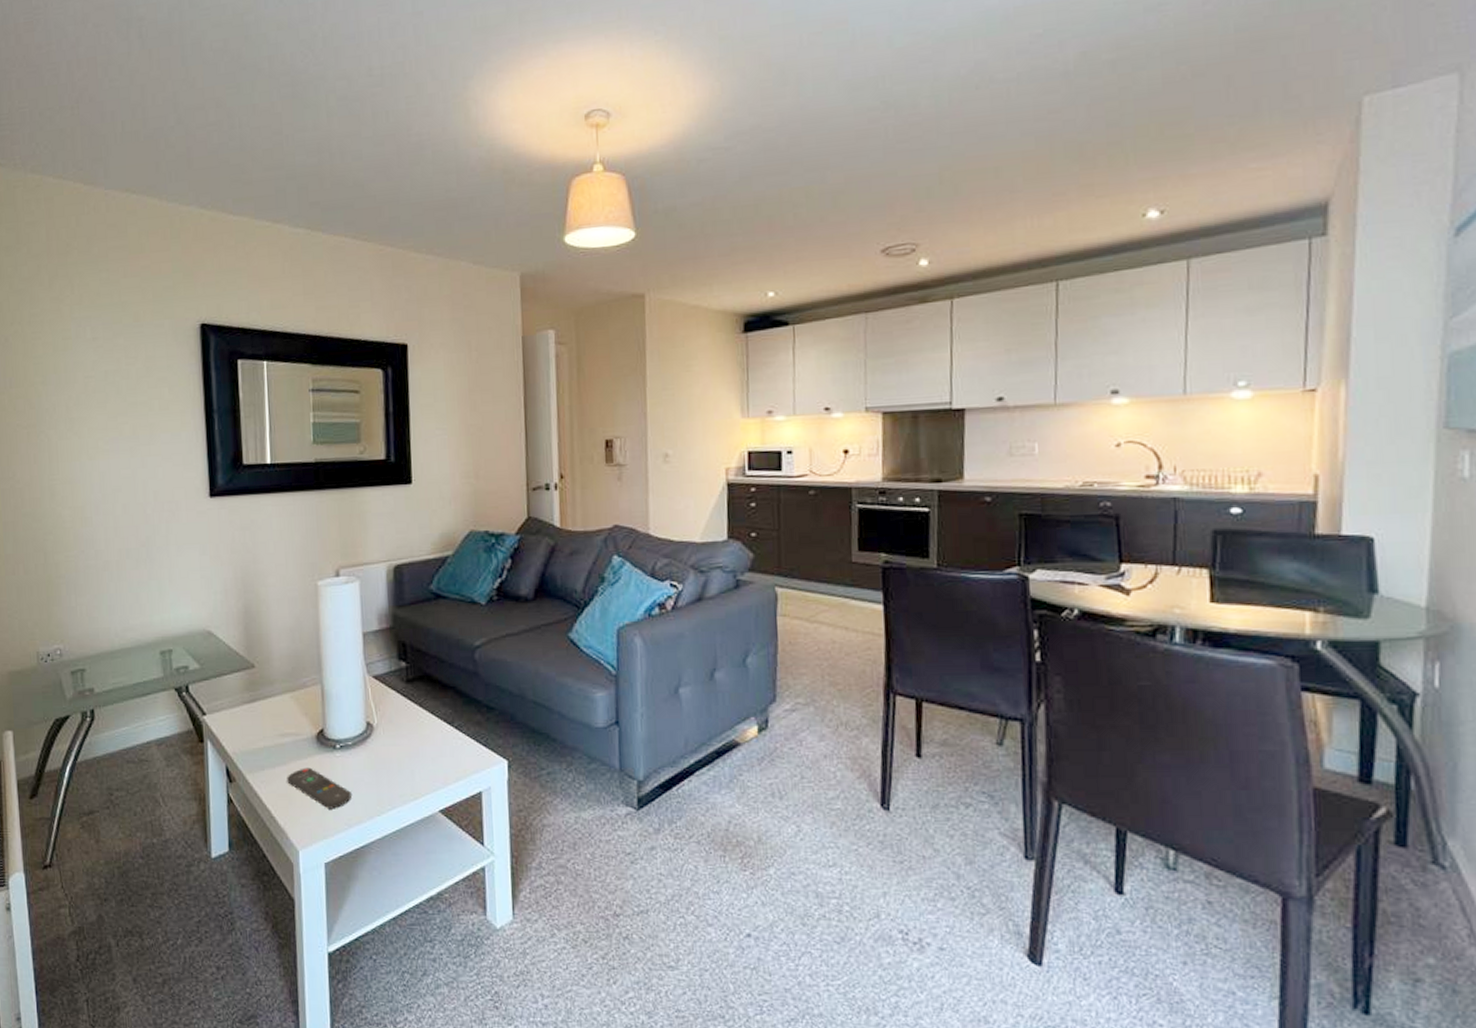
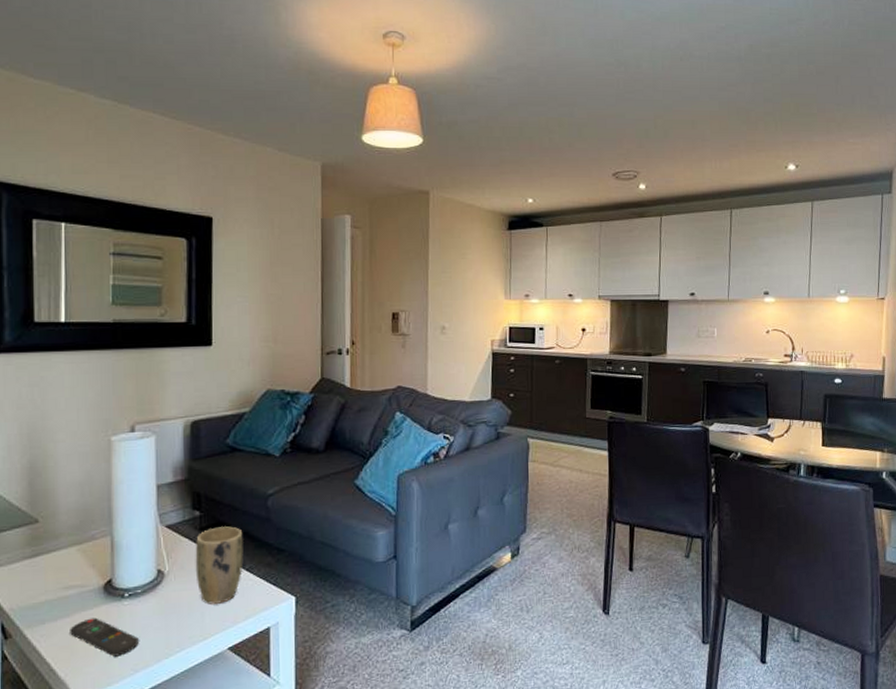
plant pot: none [402,679,452,762] -> present [195,526,244,605]

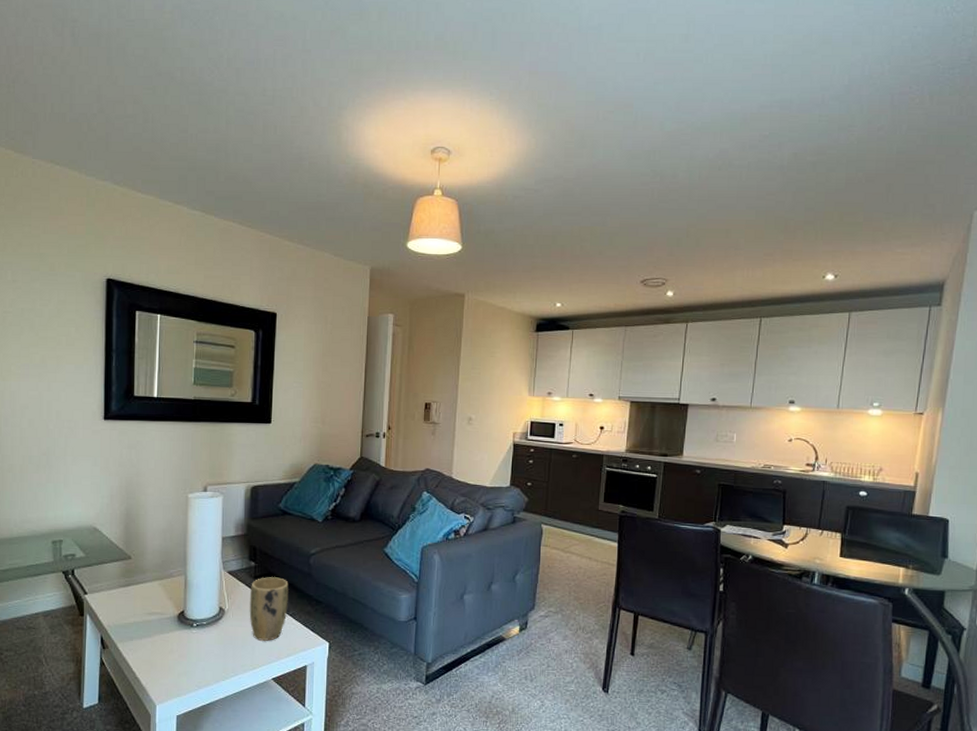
remote control: present [70,617,139,657] -> none [151,640,203,674]

